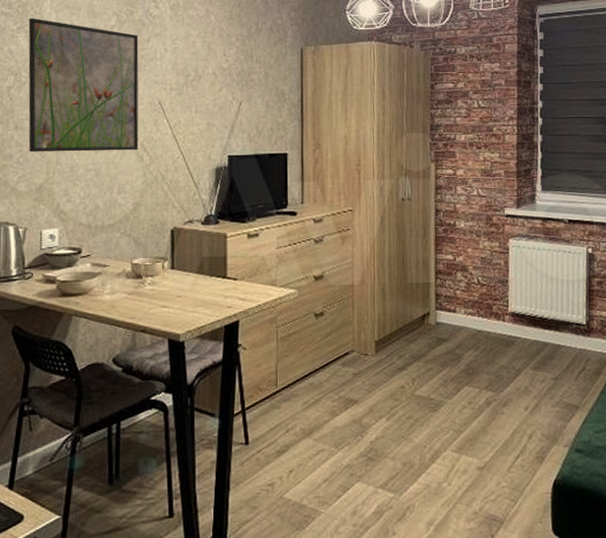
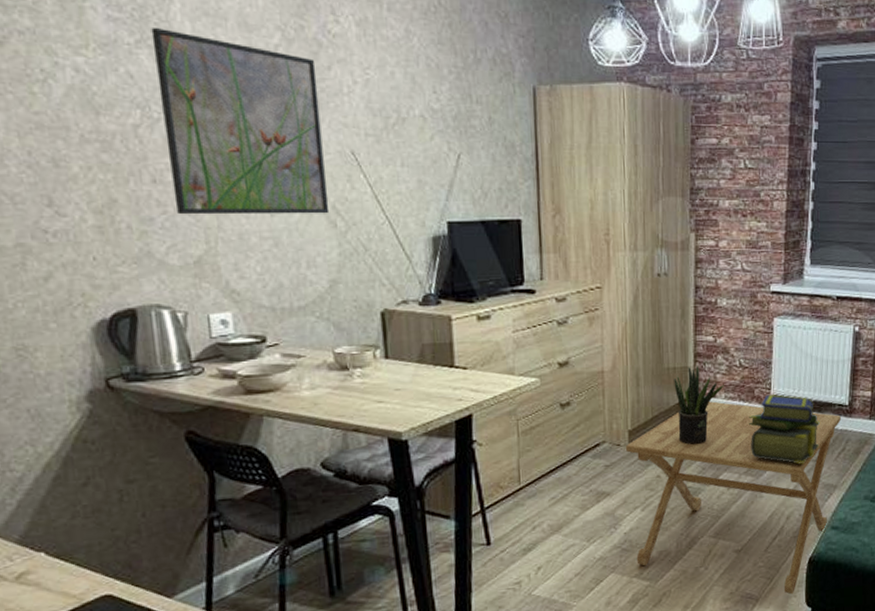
side table: none [372,316,579,520] -> present [625,401,841,595]
potted plant: none [417,282,464,357] -> present [674,366,724,445]
stack of books: none [488,312,559,382] -> present [749,395,821,464]

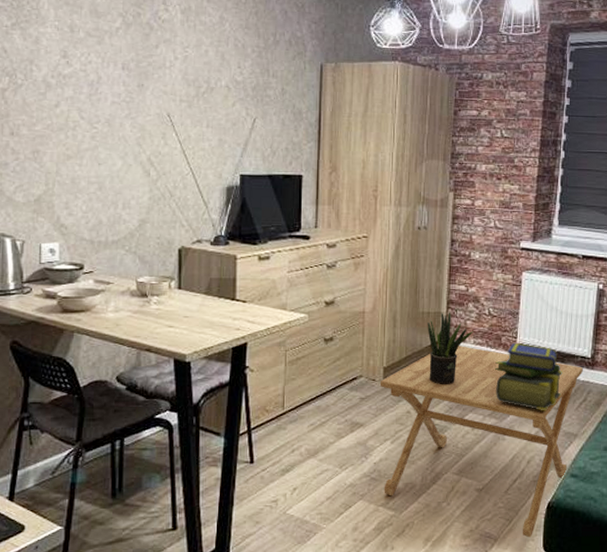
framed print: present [151,27,330,215] -> none [24,13,146,165]

